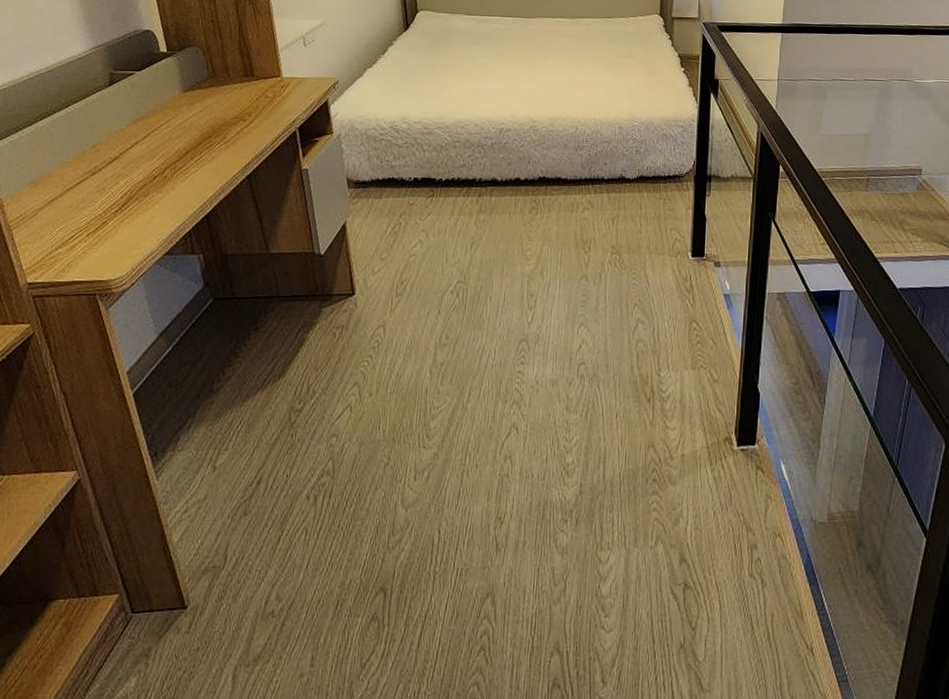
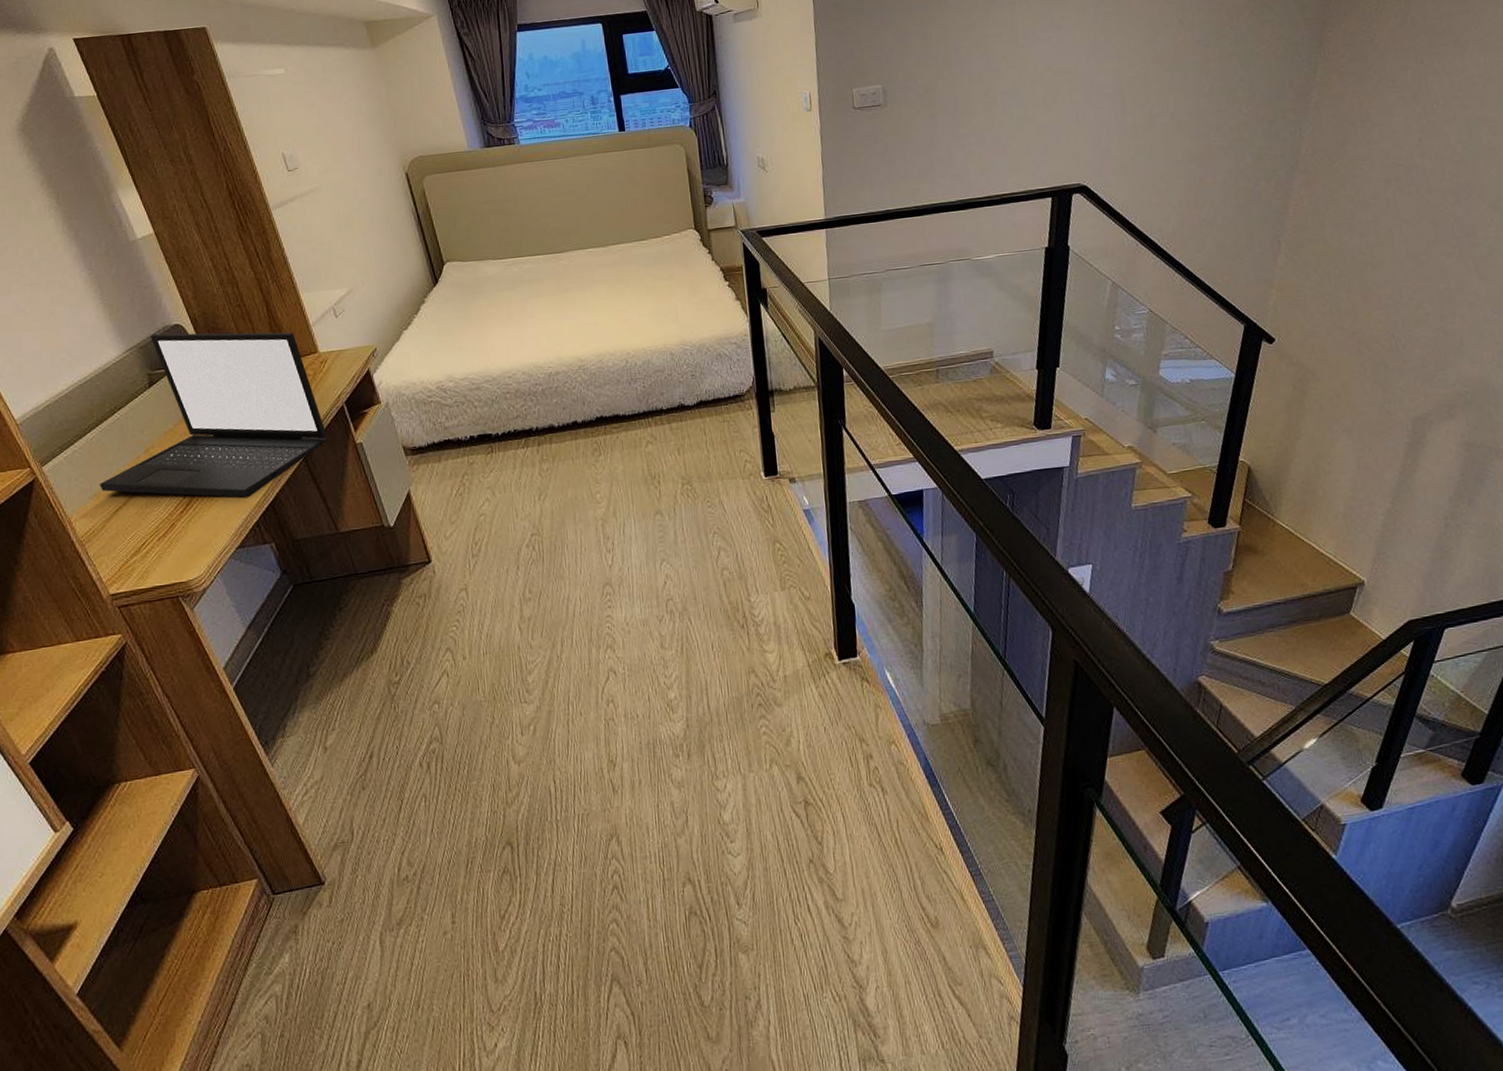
laptop: none [39,35,275,207] -> present [100,332,328,498]

